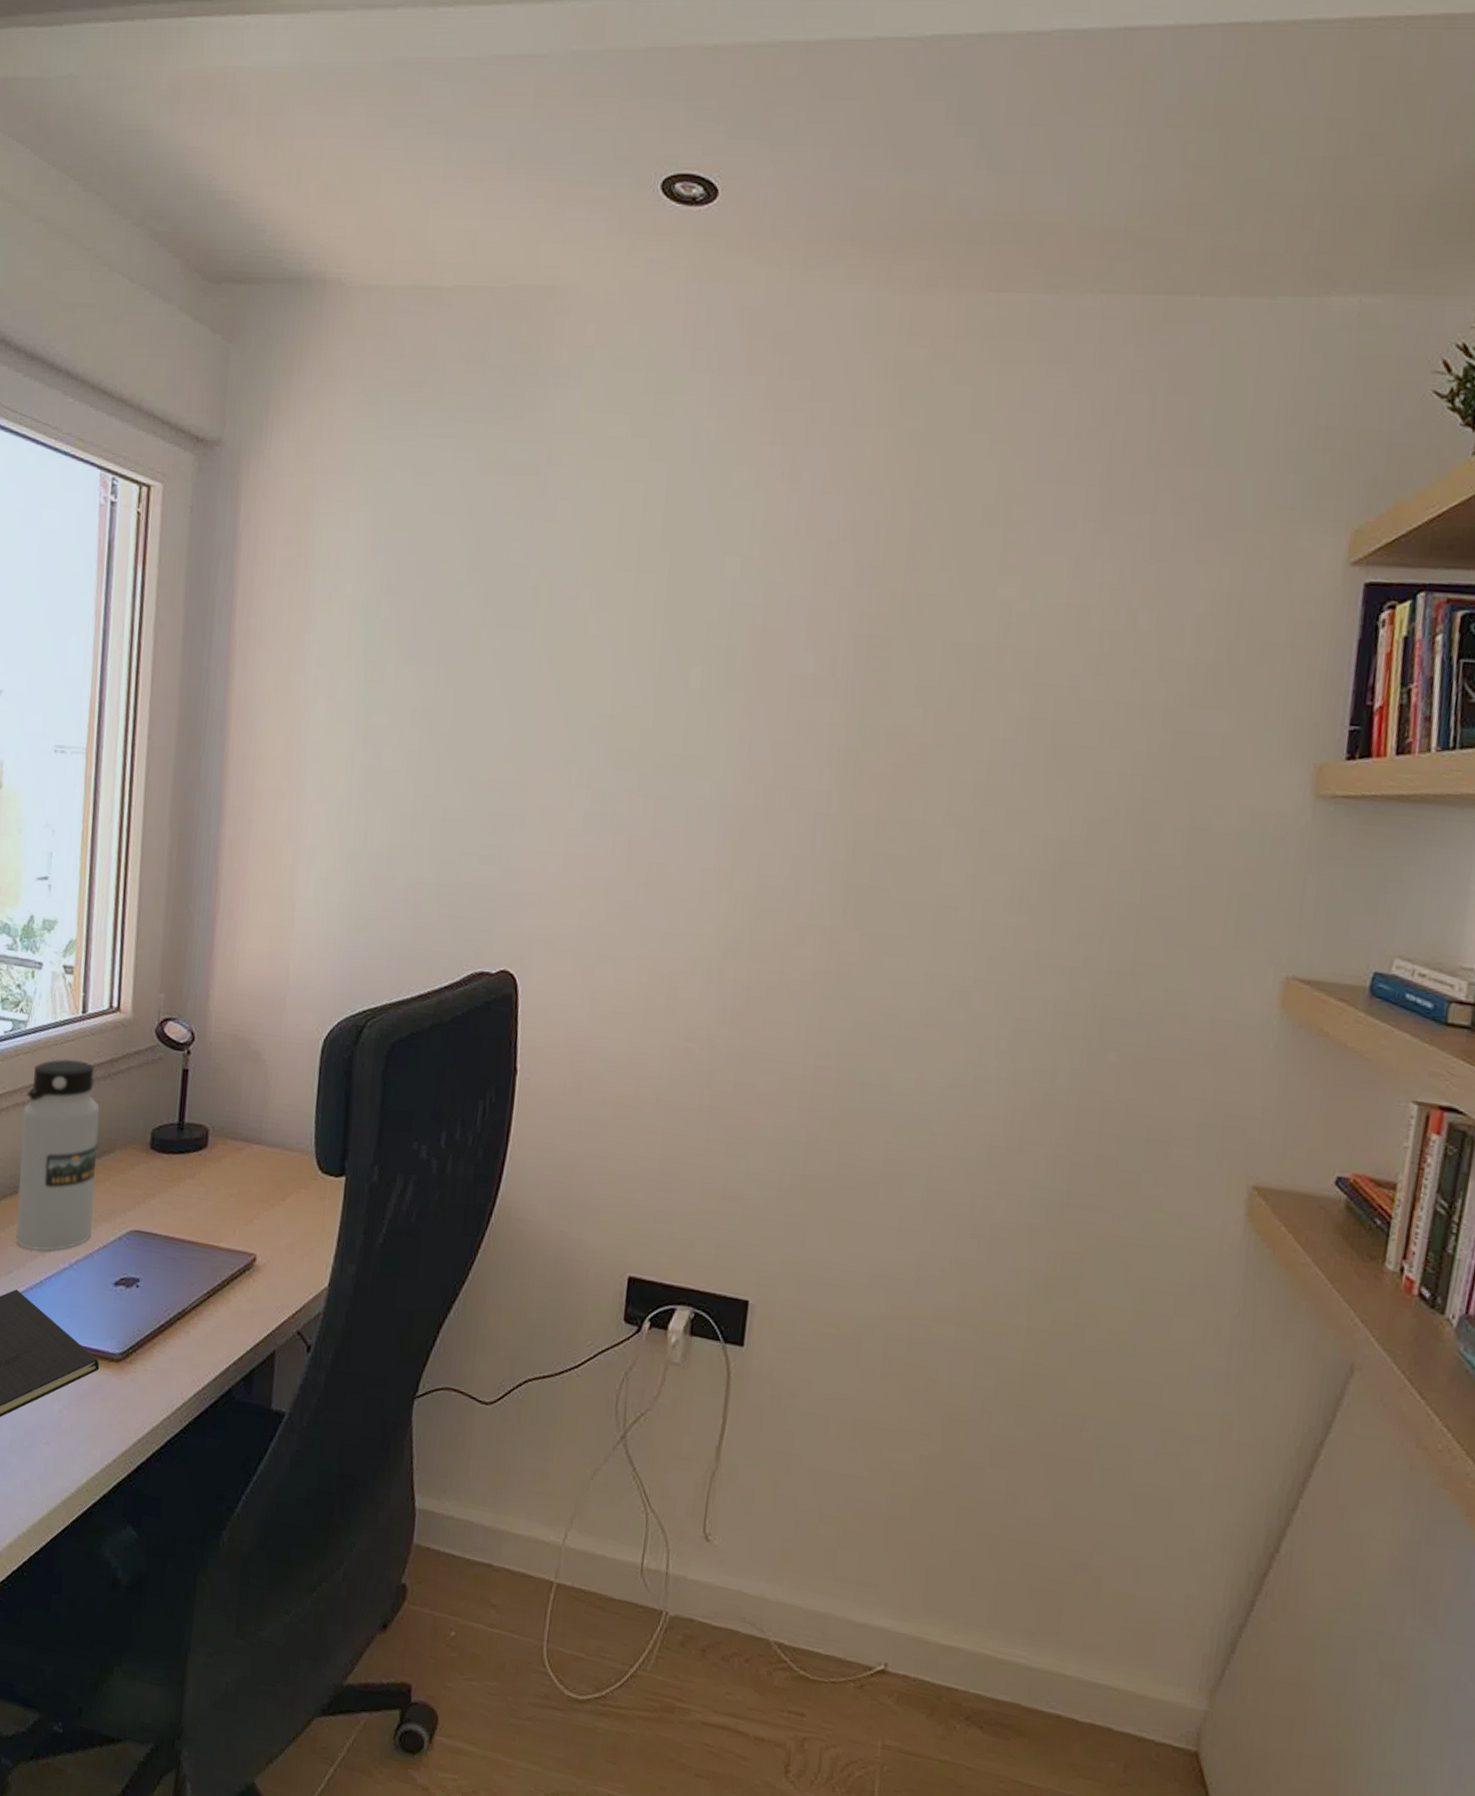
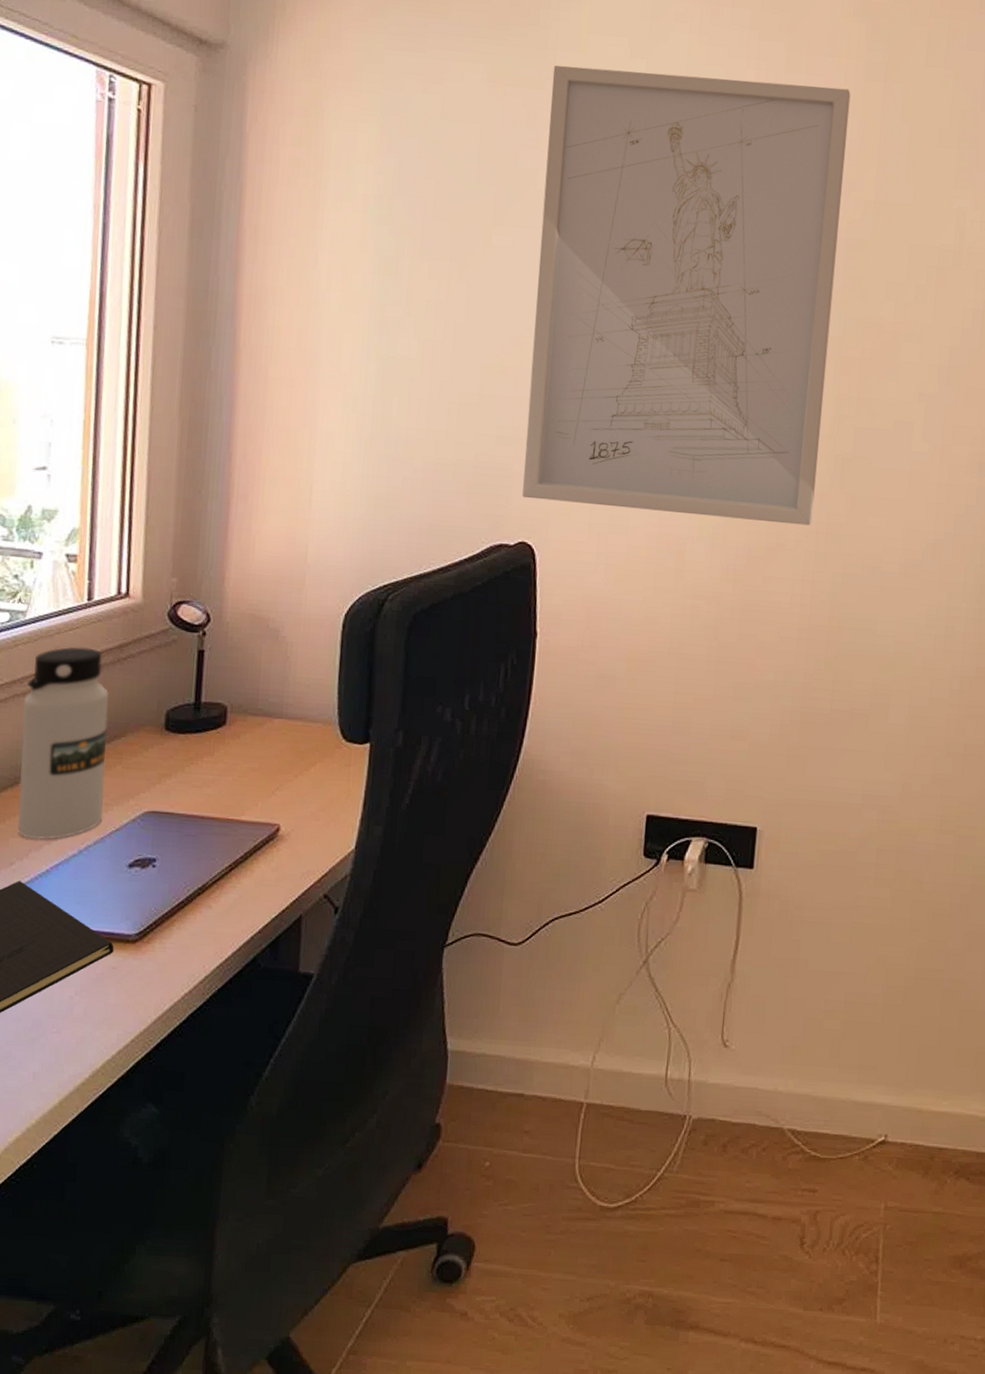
wall art: none [505,448,879,964] -> present [522,65,851,526]

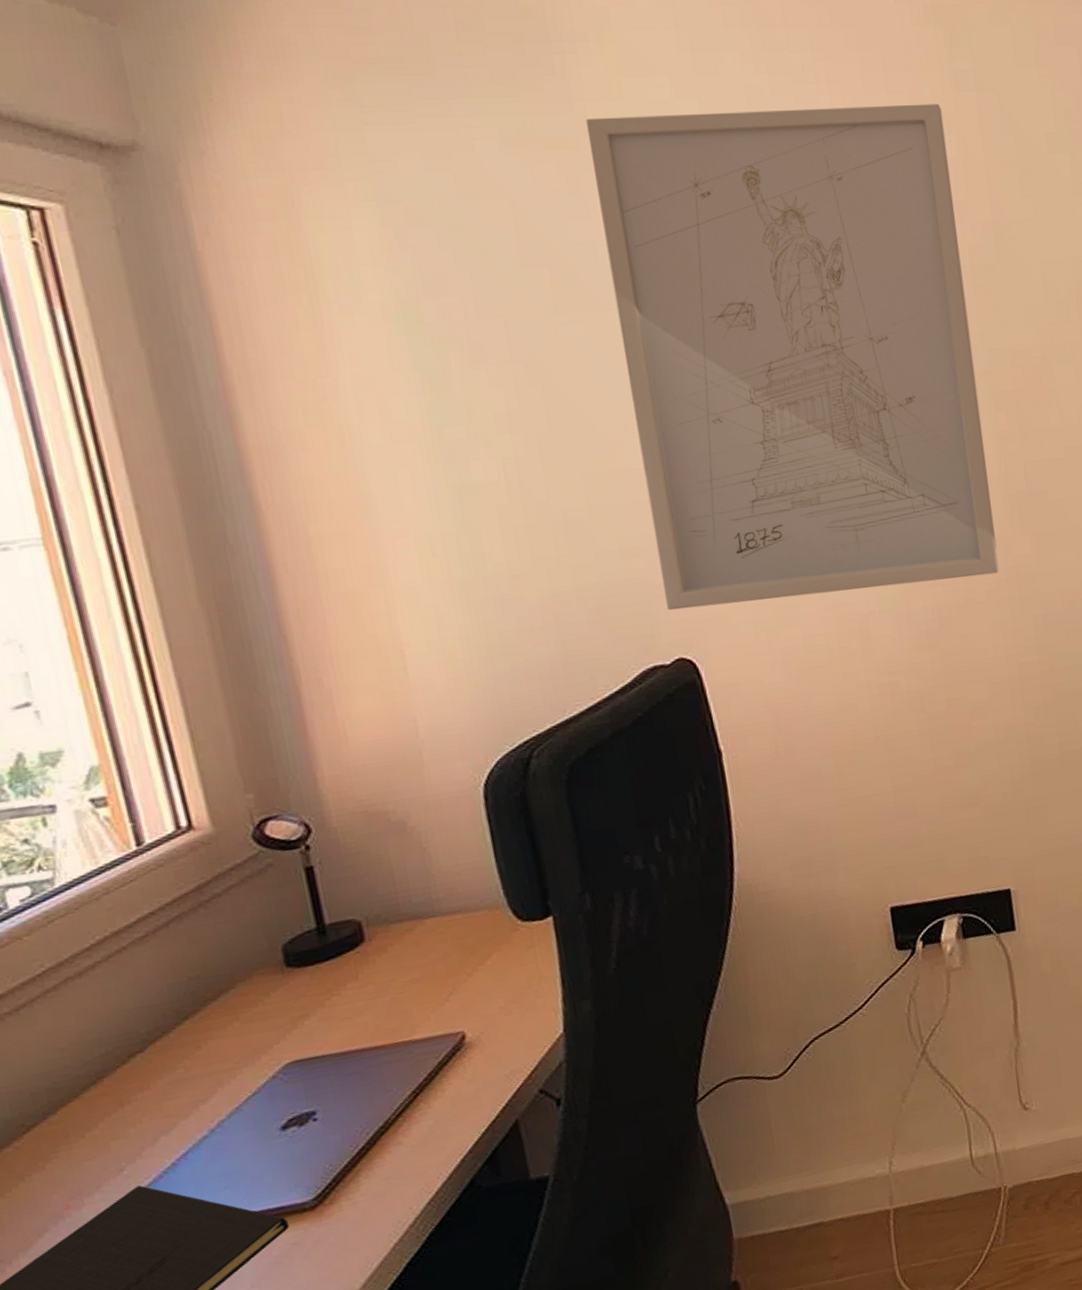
water bottle: present [17,646,110,840] -> none [80,899,230,1136]

